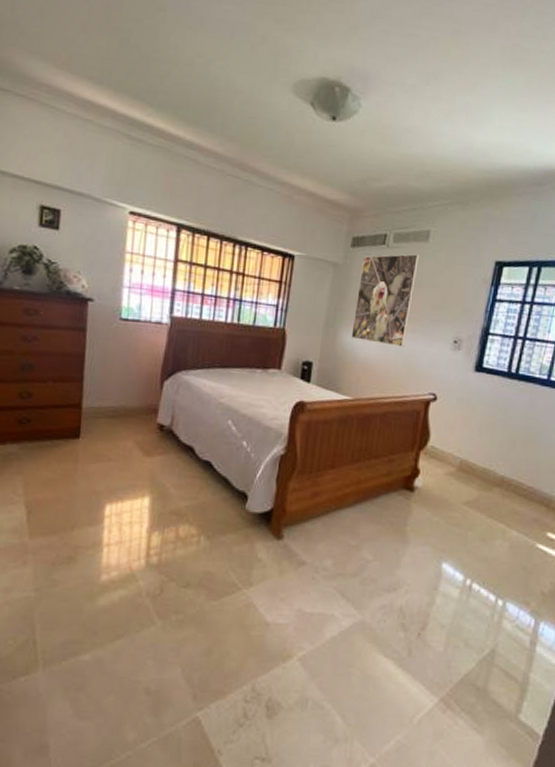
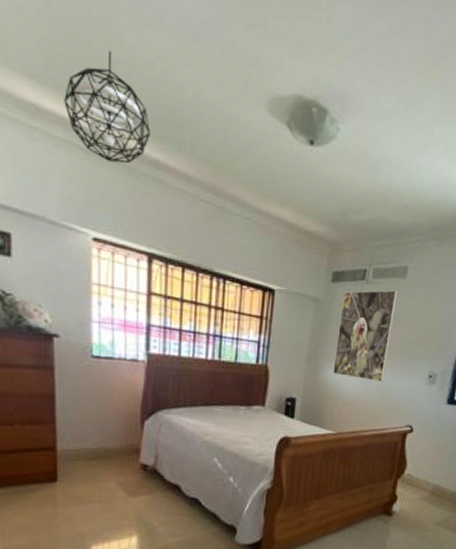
pendant light: none [114,53,186,146] -> present [64,50,150,164]

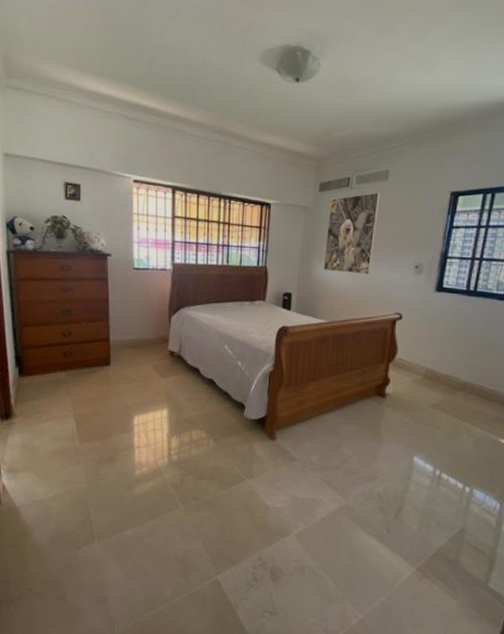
pendant light: present [64,50,150,164] -> none [114,43,172,123]

